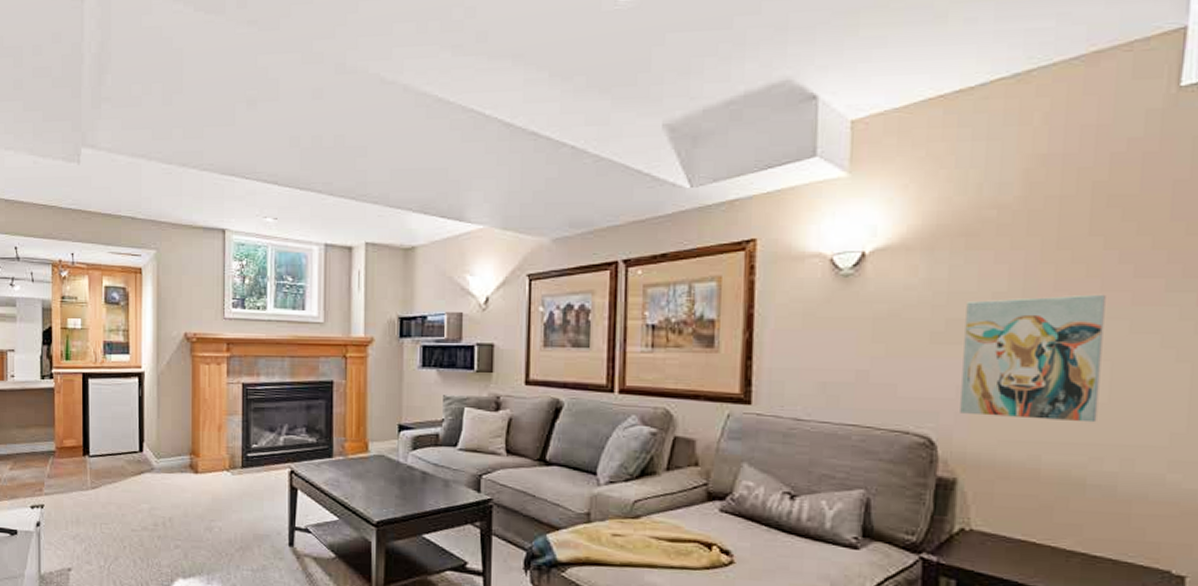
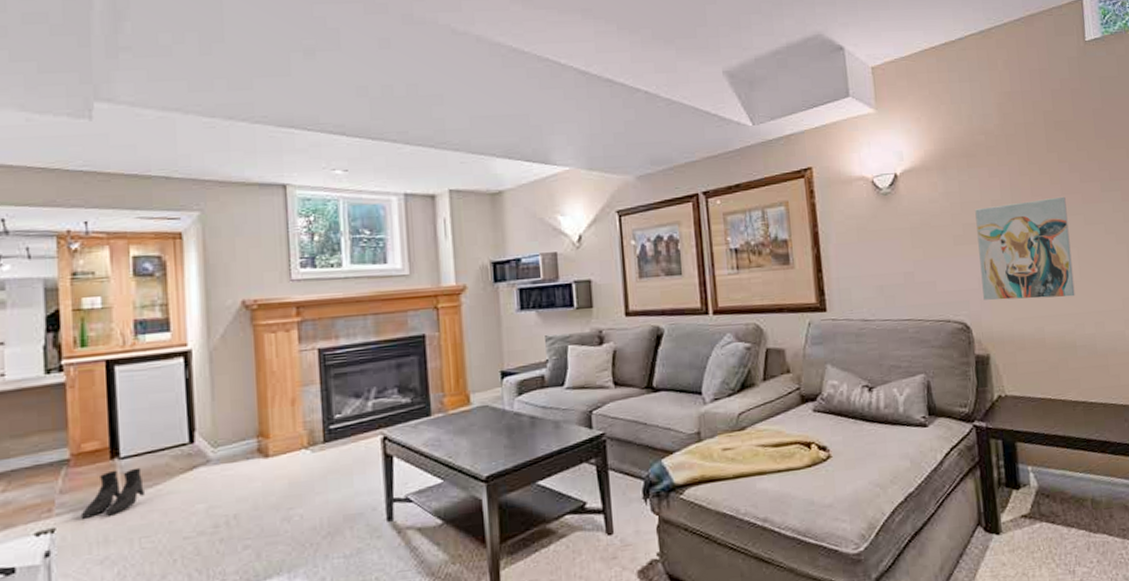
boots: none [61,465,105,502] -> present [80,467,144,519]

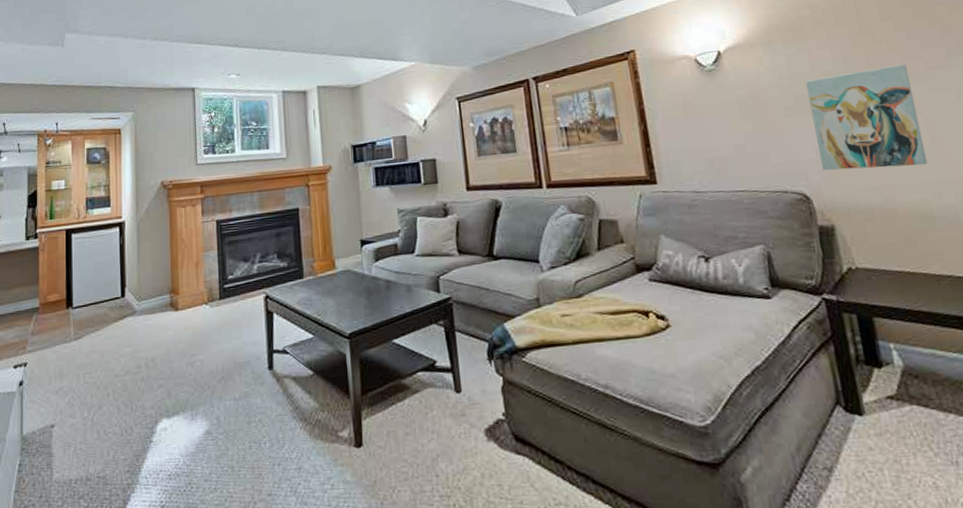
boots: present [80,467,144,519] -> none [44,316,89,356]

